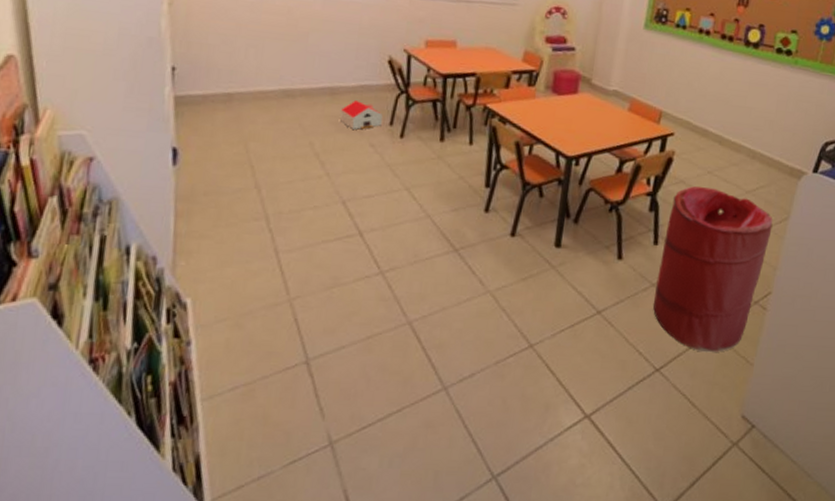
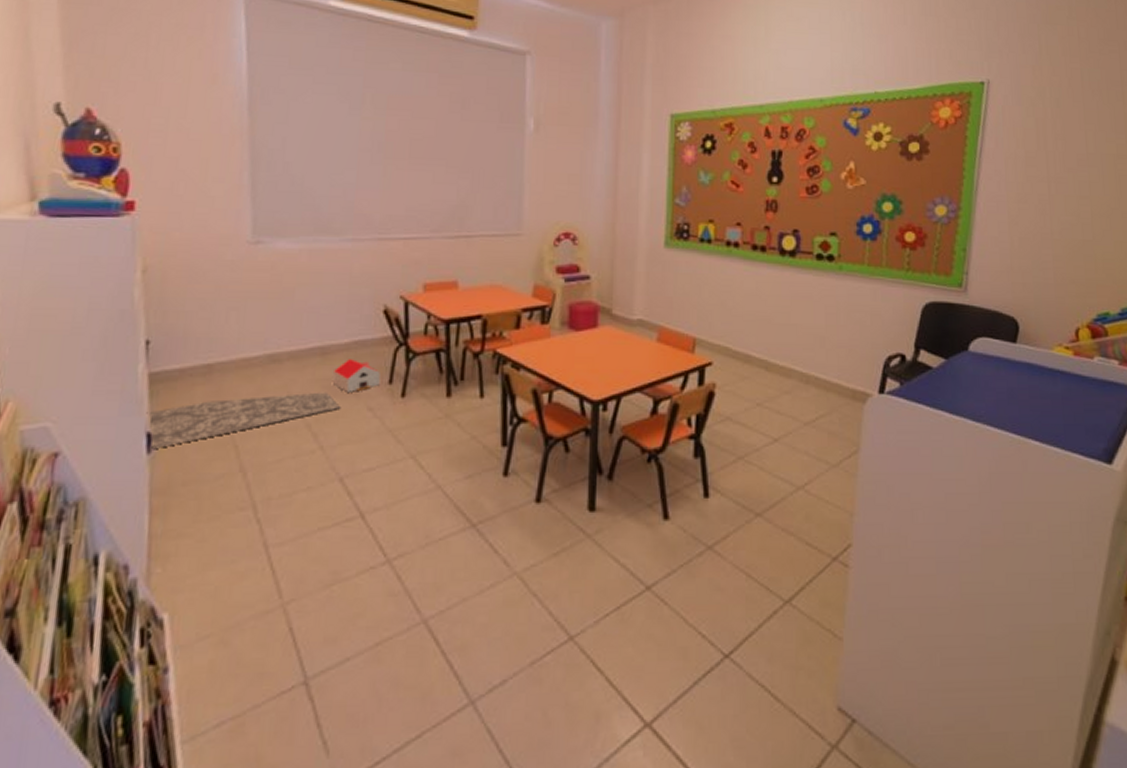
rug: none [172,125,347,163] -> present [146,392,342,450]
laundry hamper: present [653,186,773,353] -> none [713,421,841,629]

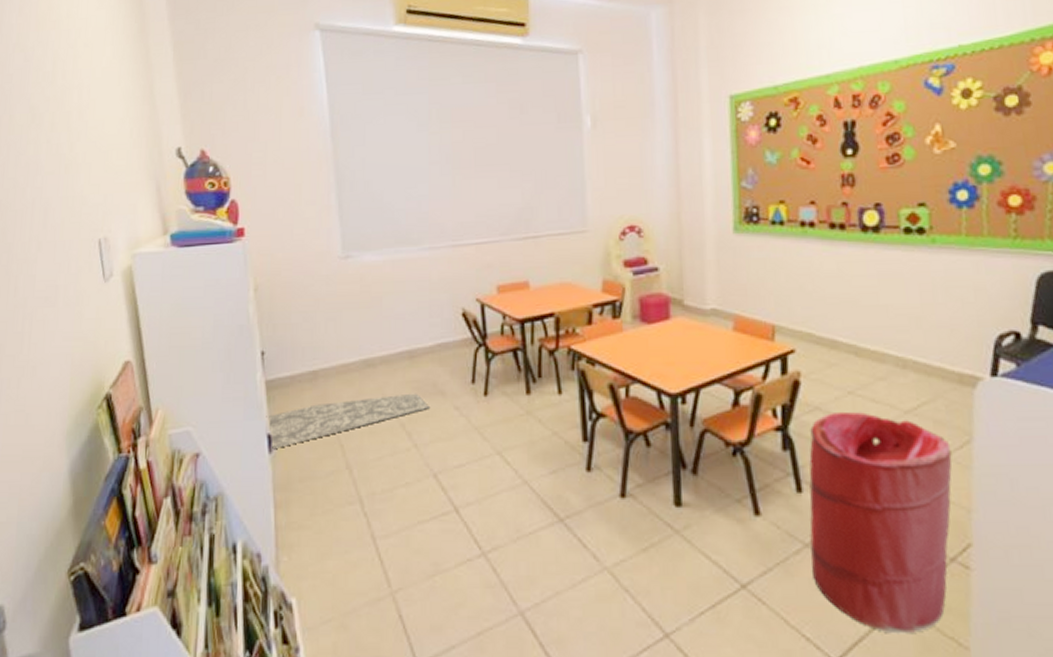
toy house: present [332,359,381,392] -> none [420,361,463,393]
laundry hamper: none [713,421,841,629] -> present [809,411,953,634]

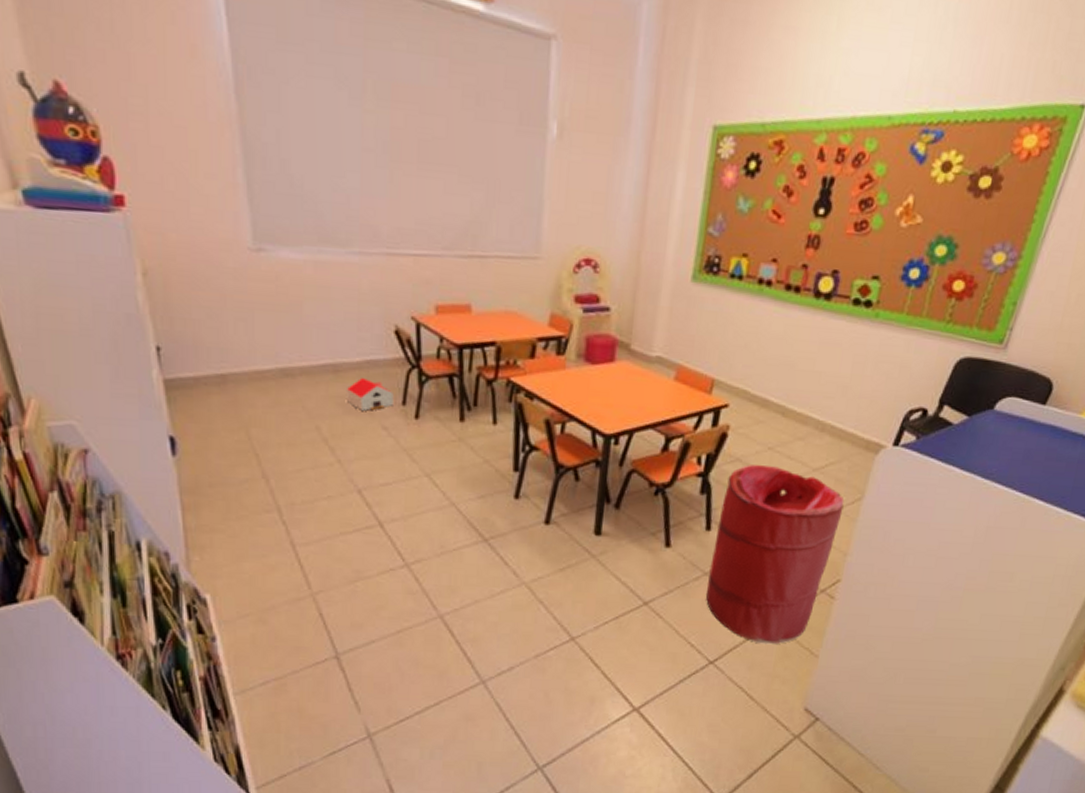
rug: present [266,393,431,450] -> none [166,408,356,453]
toy house: none [420,361,463,393] -> present [346,378,394,411]

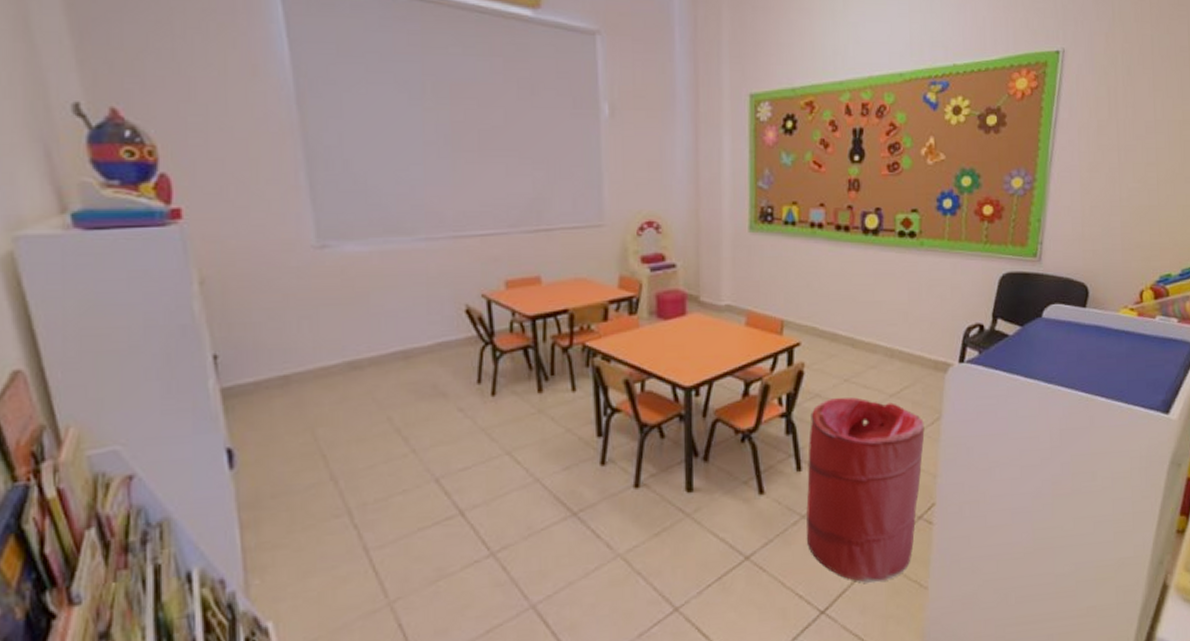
toy house: present [346,378,394,411] -> none [418,361,468,395]

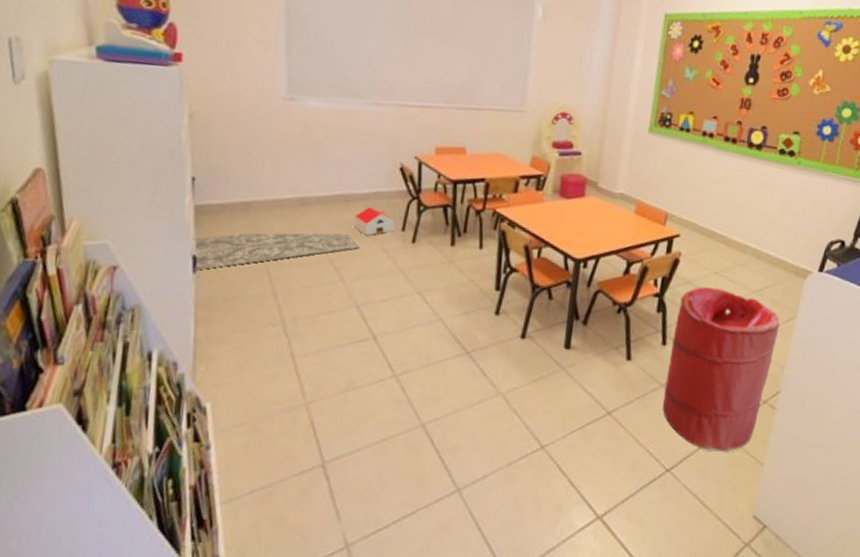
rug: none [223,395,431,466] -> present [192,233,360,270]
toy house: none [418,361,468,395] -> present [353,207,395,235]

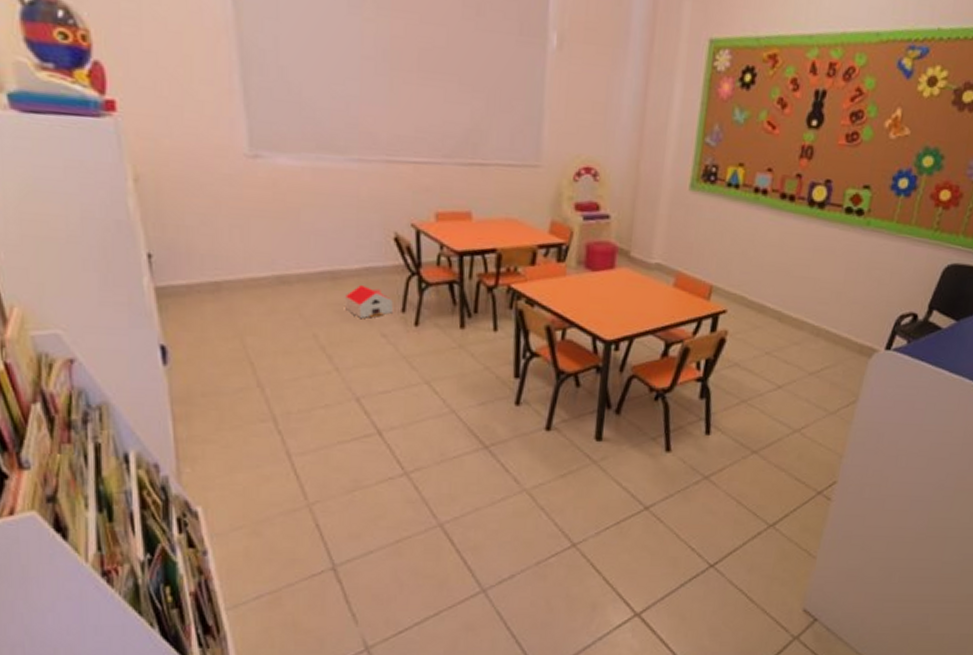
rug: present [192,233,360,270] -> none [157,316,355,362]
laundry hamper: present [663,286,780,453] -> none [706,368,840,547]

